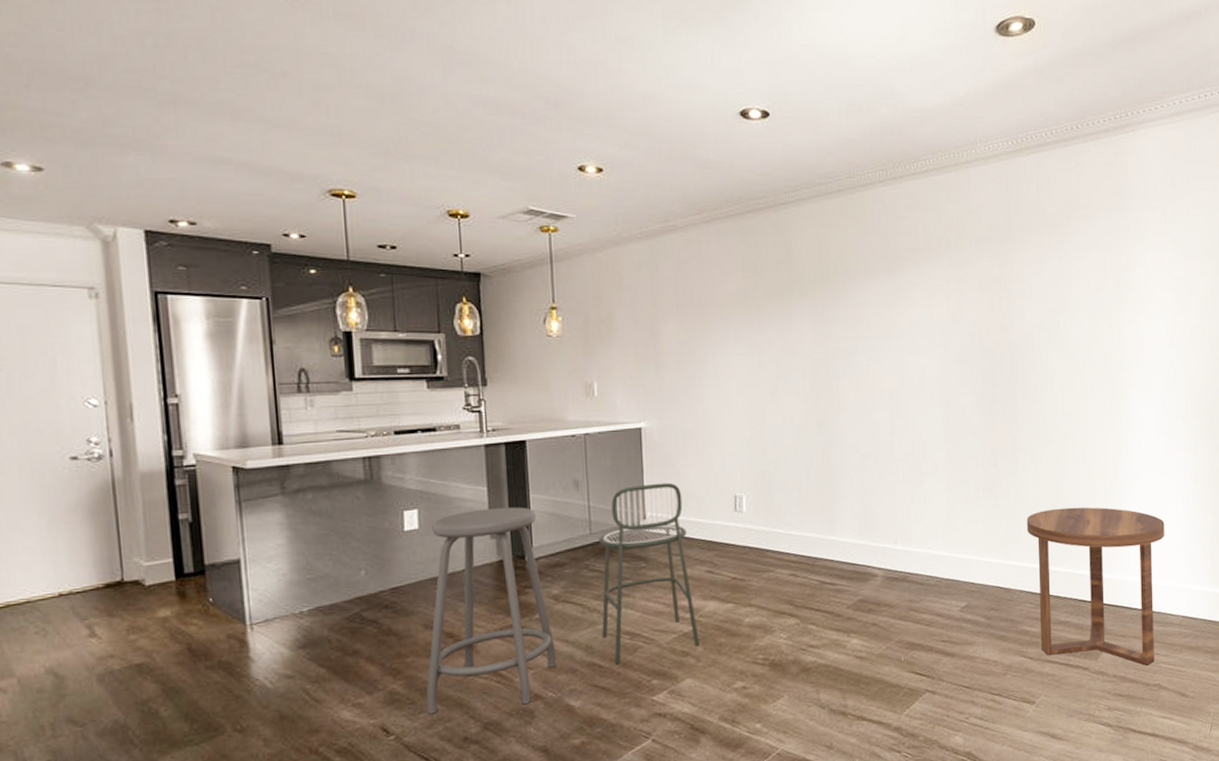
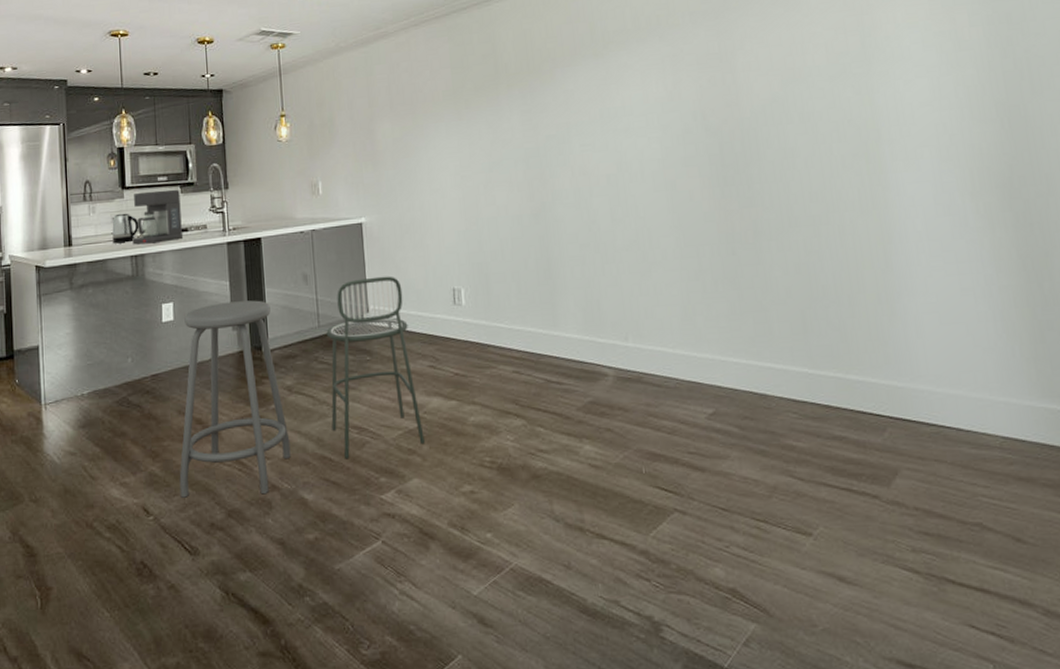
kettle: none [336,408,374,443] -> present [111,213,139,244]
coffee maker: none [365,383,431,445] -> present [132,189,184,245]
side table: present [1026,507,1165,666] -> none [778,300,970,498]

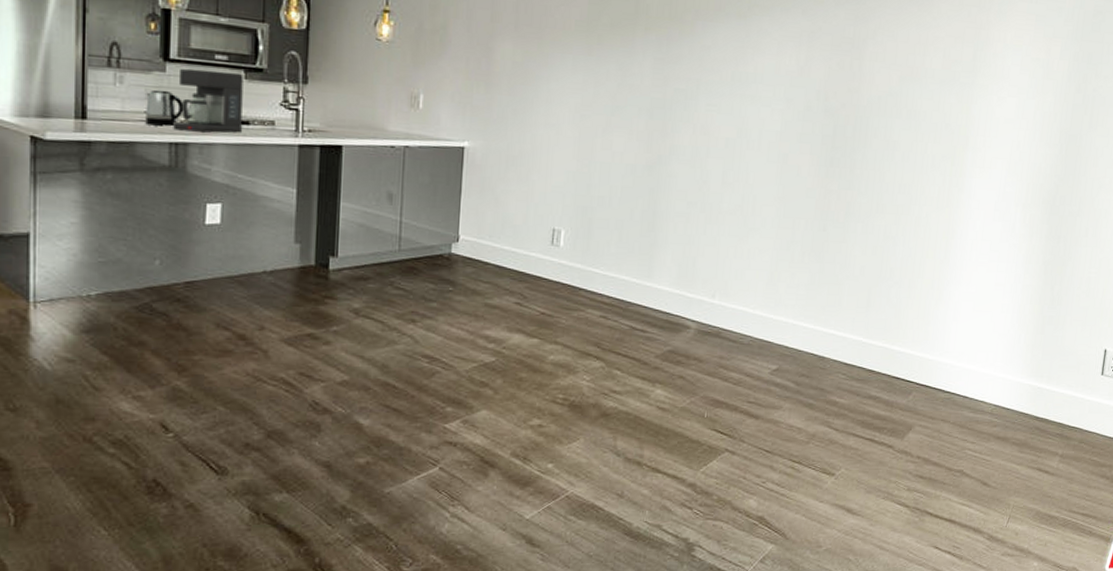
bar stool: present [179,300,291,498] -> none [210,211,350,417]
bar stool: present [326,276,425,460] -> none [400,206,500,388]

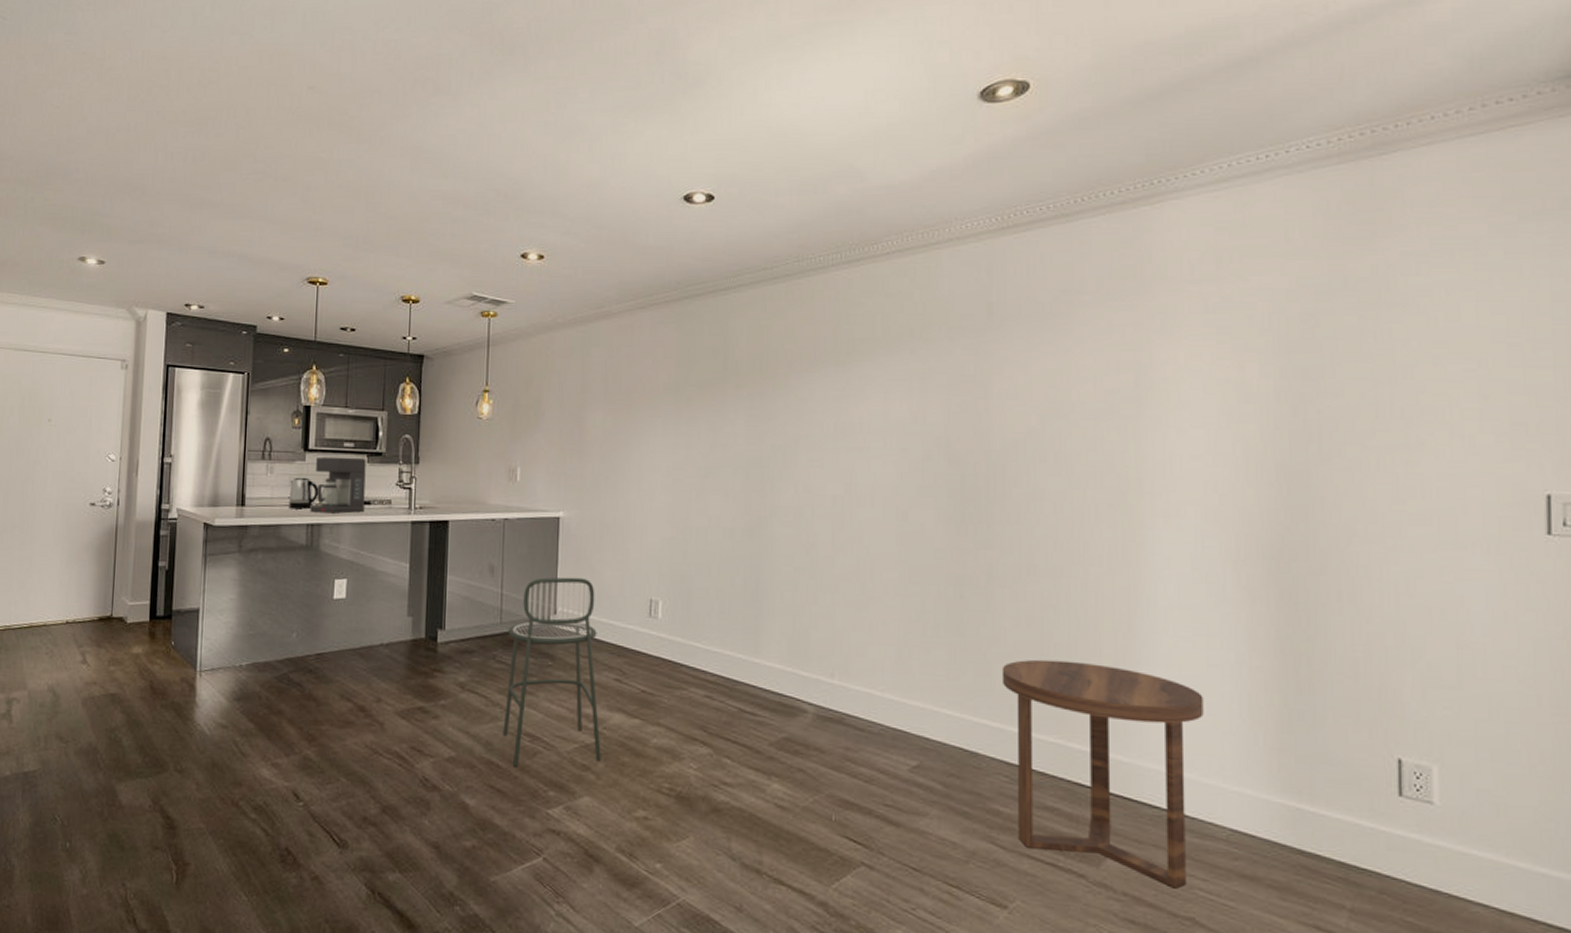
bar stool: none [400,206,500,388] -> present [503,577,601,768]
side table: none [848,281,990,451] -> present [1001,659,1204,889]

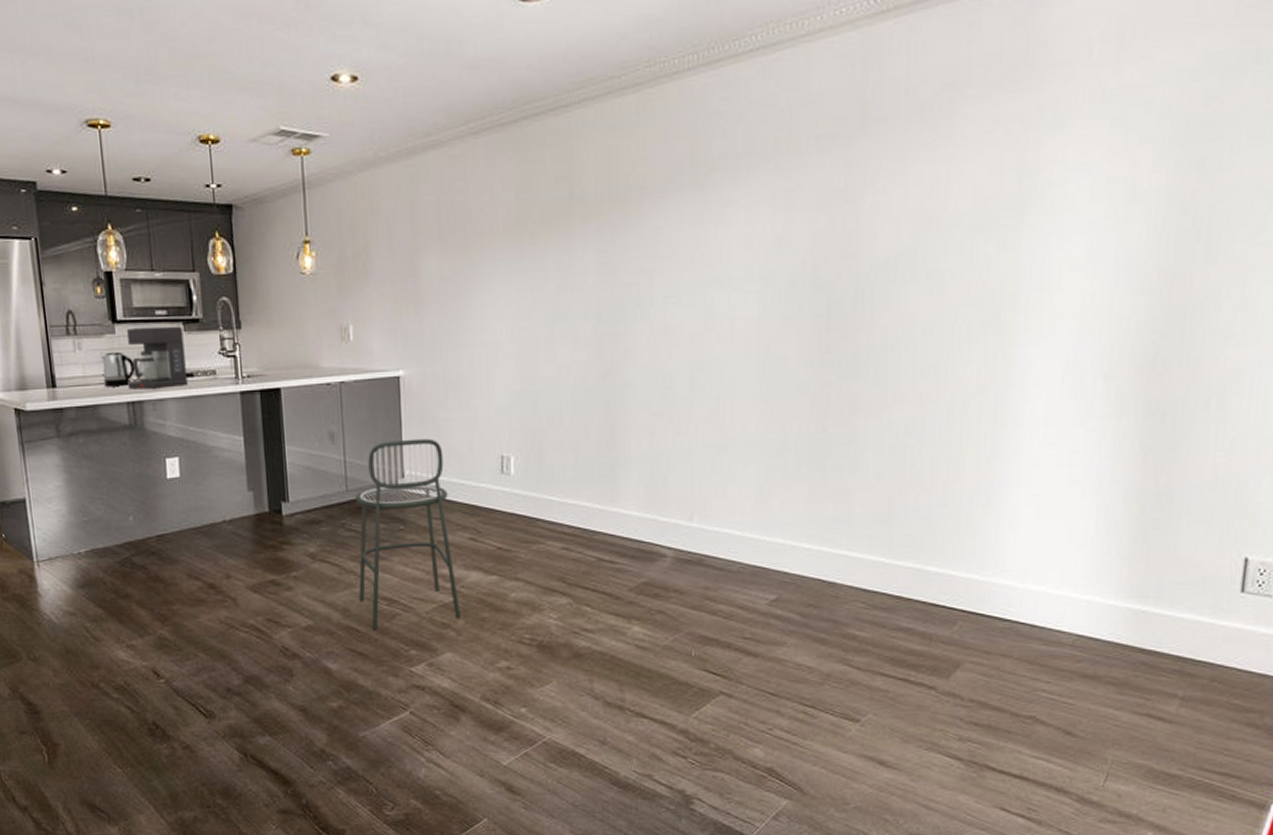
side table: present [1001,659,1204,889] -> none [862,487,1062,692]

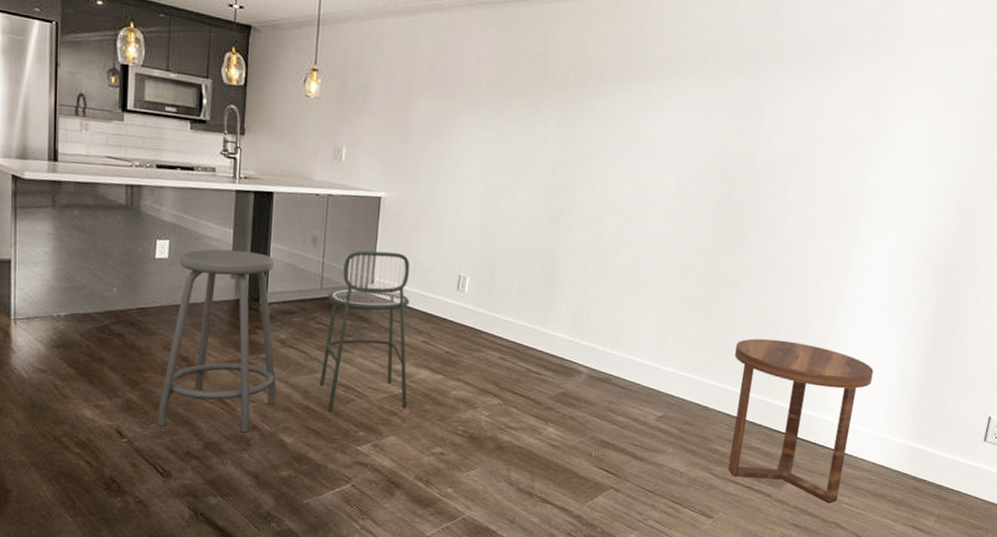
kettle: present [101,351,136,387] -> none [106,137,139,171]
coffee maker: present [127,326,189,390] -> none [129,118,189,178]
bar stool: none [191,459,314,662] -> present [157,249,277,433]
side table: none [862,487,1062,692] -> present [728,338,874,503]

